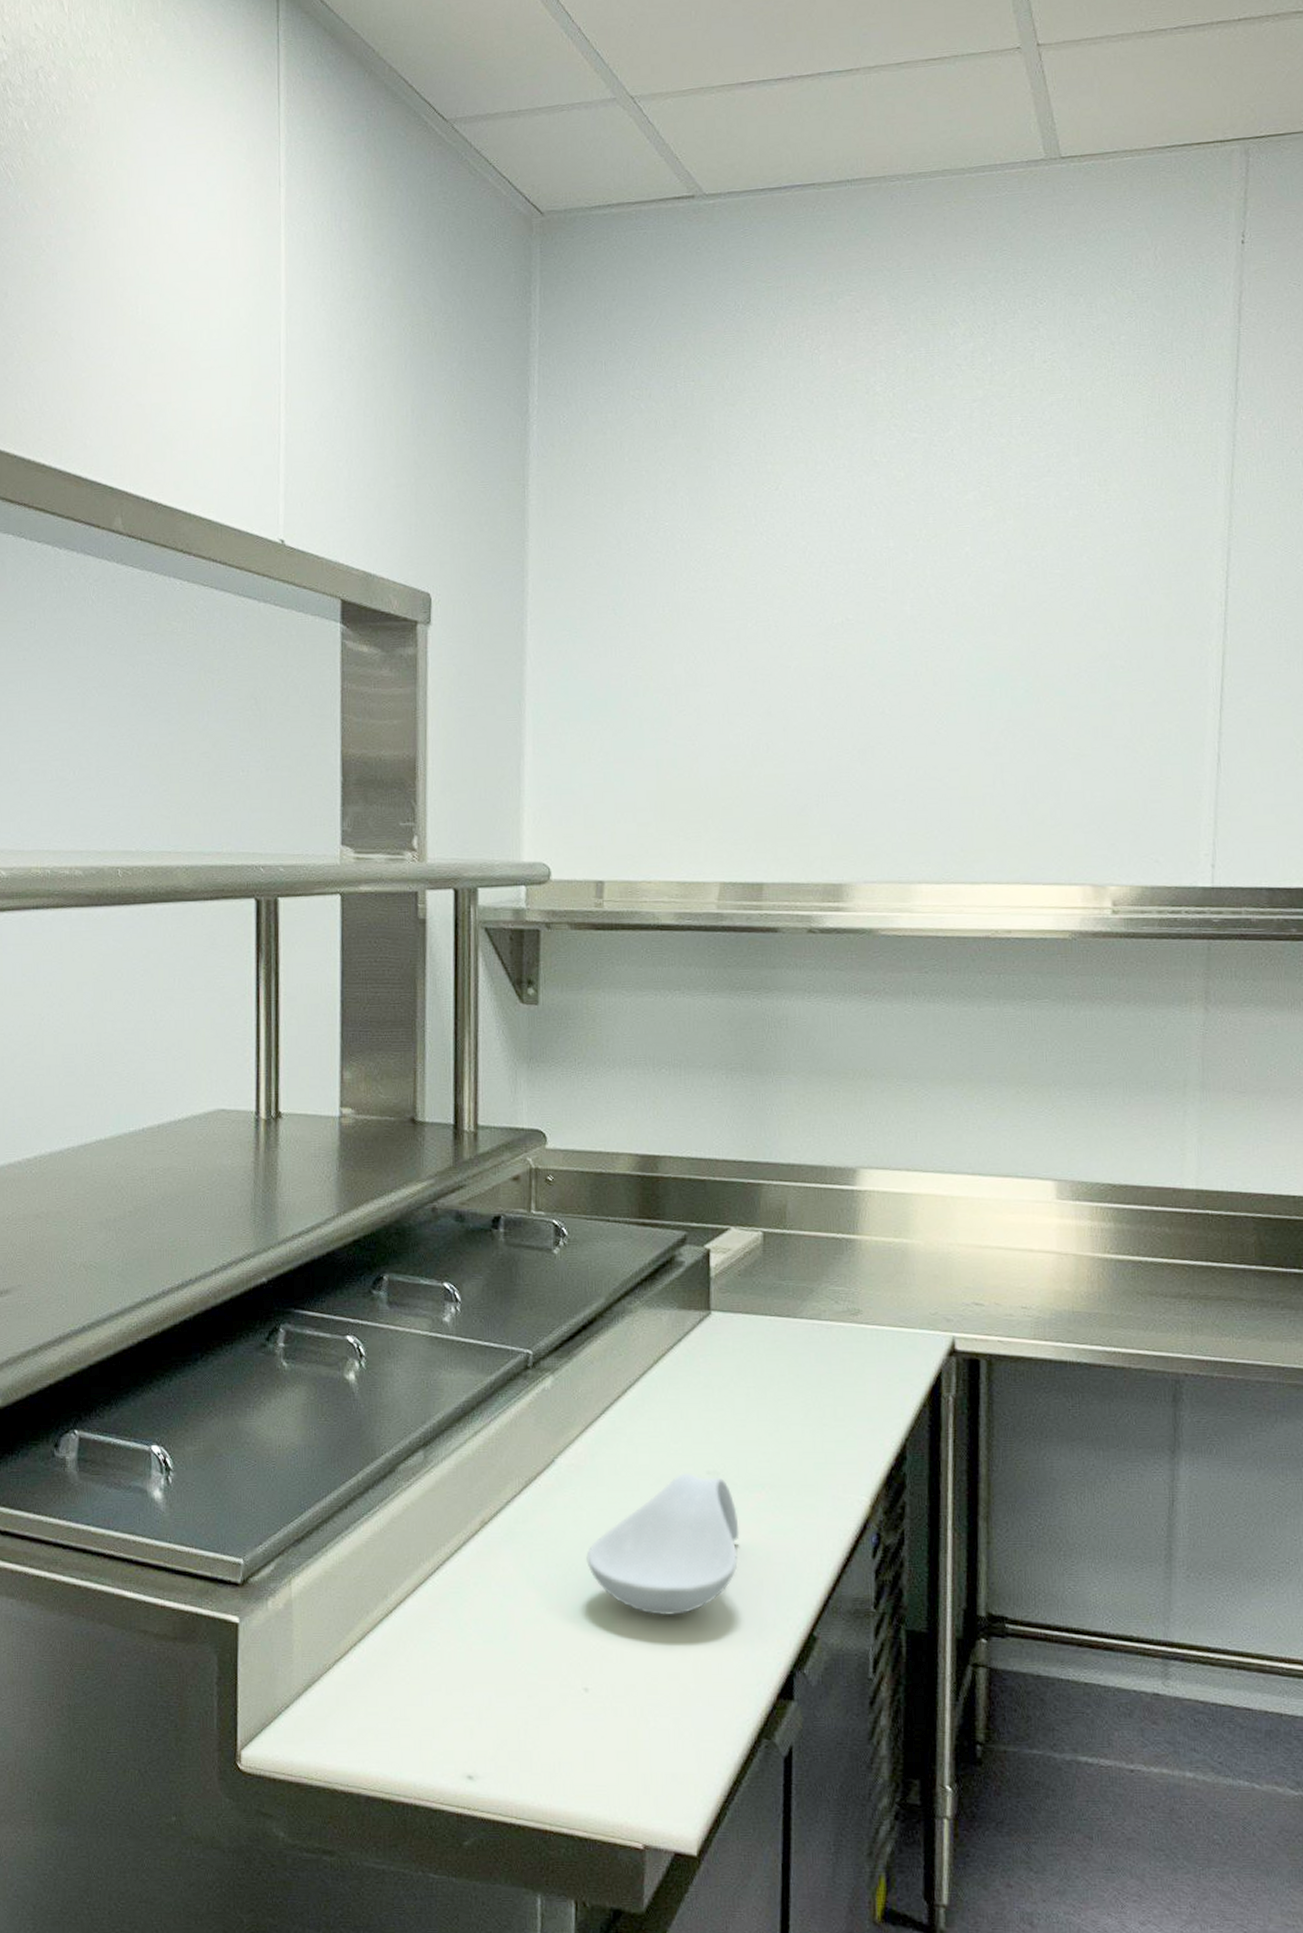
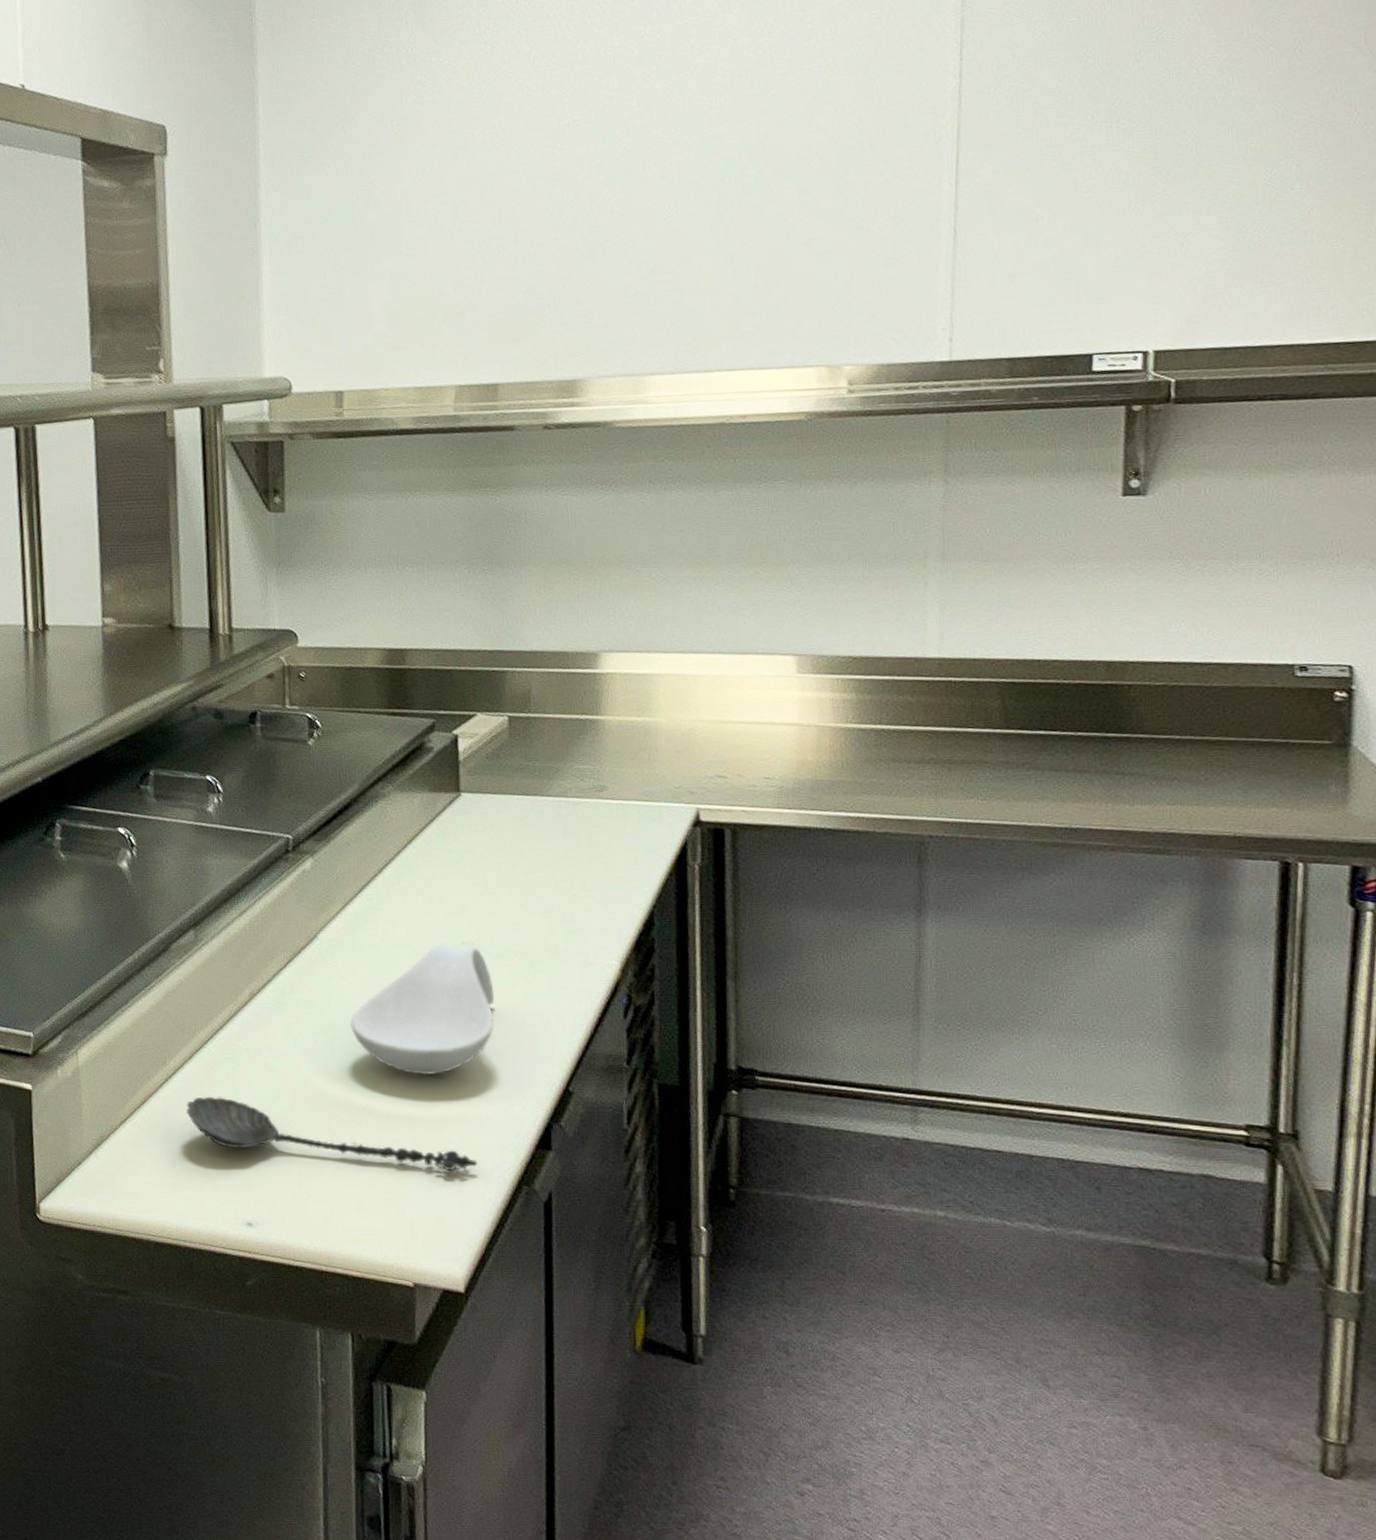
spoon: none [406,1634,716,1722] -> present [185,1096,478,1171]

